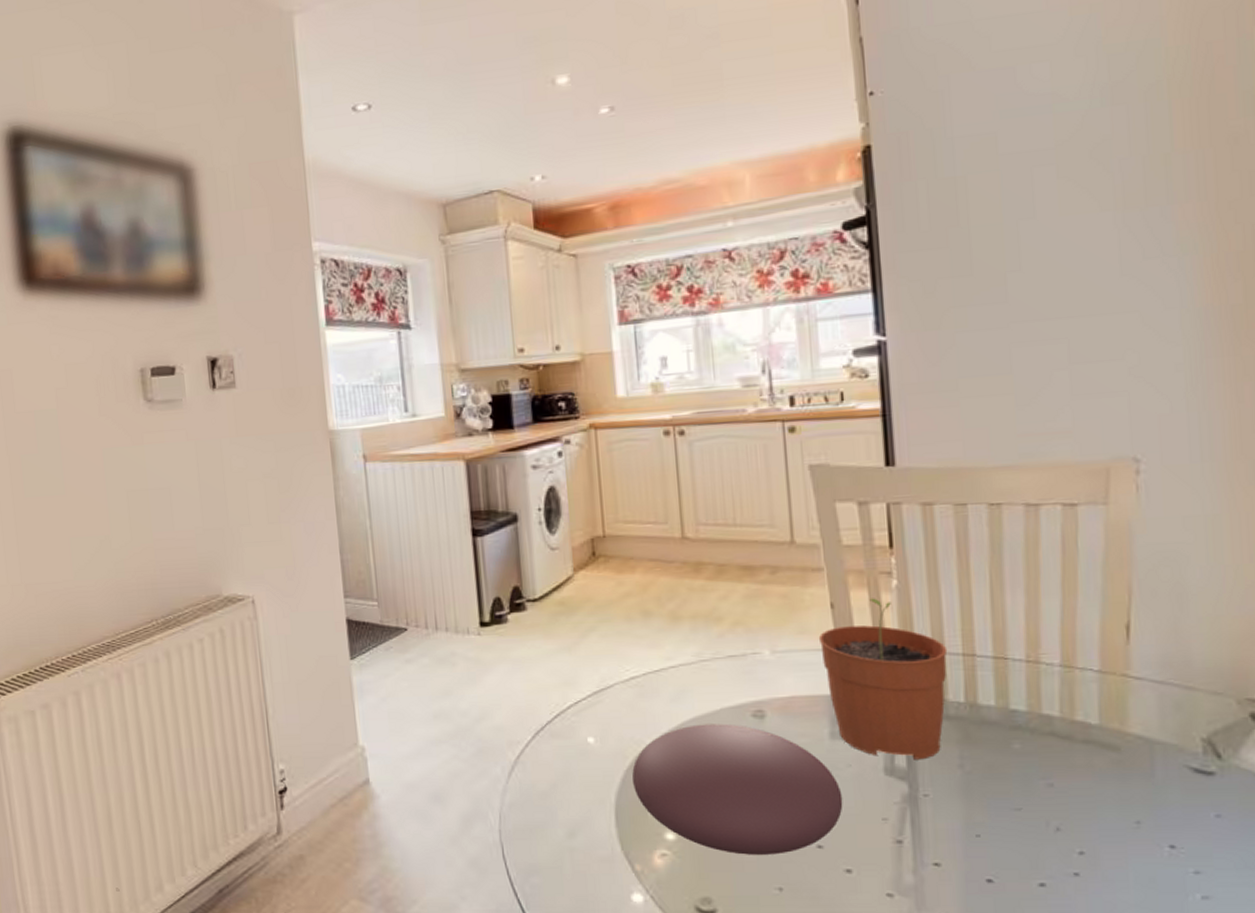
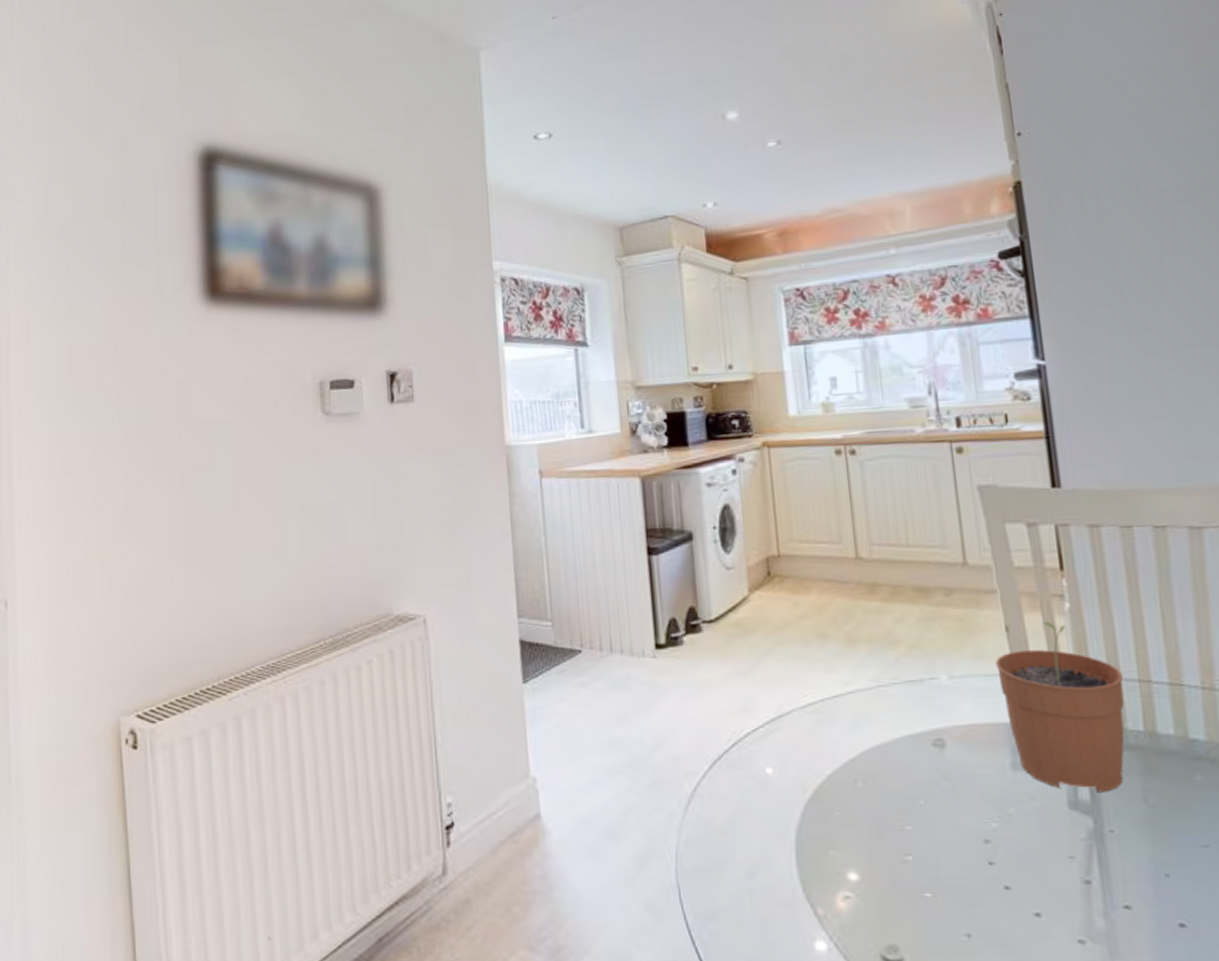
decorative bowl: present [632,723,843,855] -> none [812,753,1029,897]

